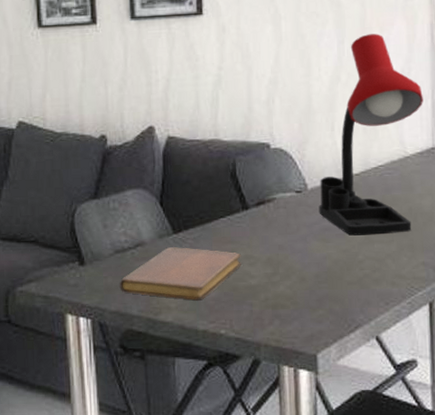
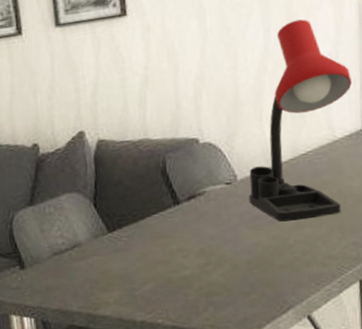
notebook: present [119,247,241,301] -> none [59,245,175,294]

